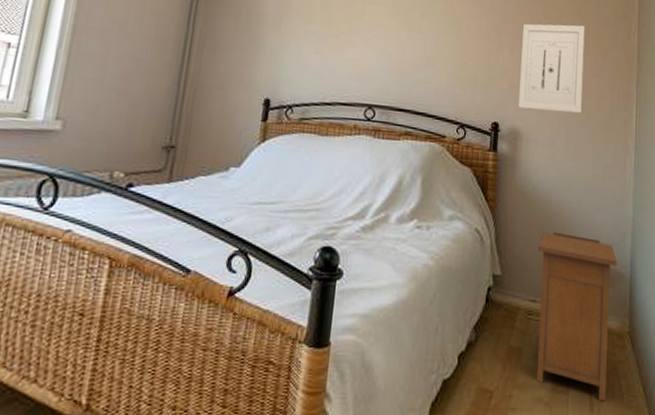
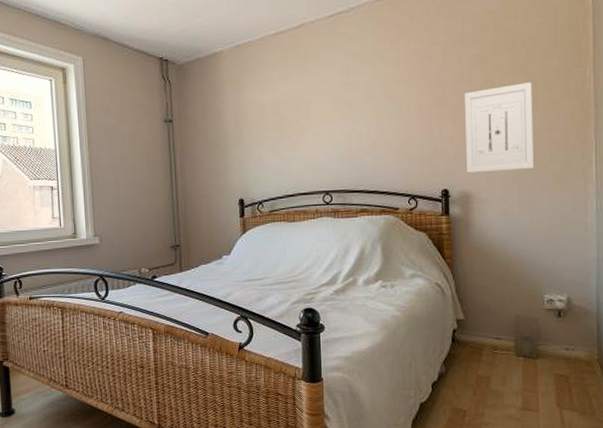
nightstand: present [536,231,618,401] -> none [498,279,582,417]

